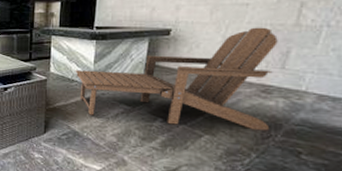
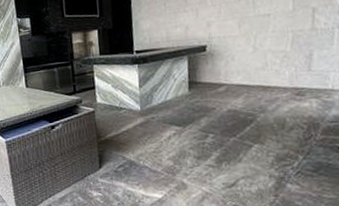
lounge chair: present [75,27,278,131] -> none [122,34,310,142]

